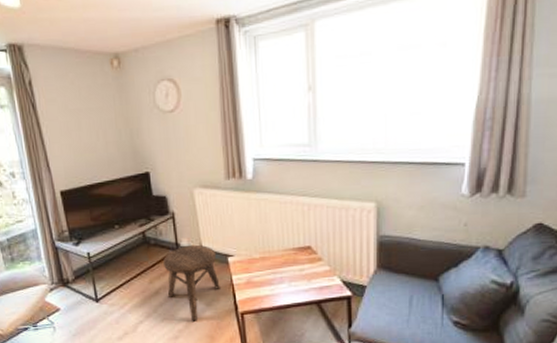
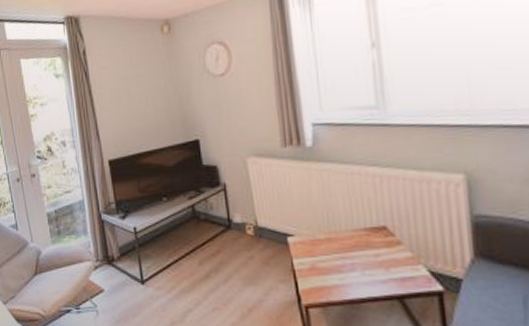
stool: present [163,244,220,320] -> none [214,221,279,312]

